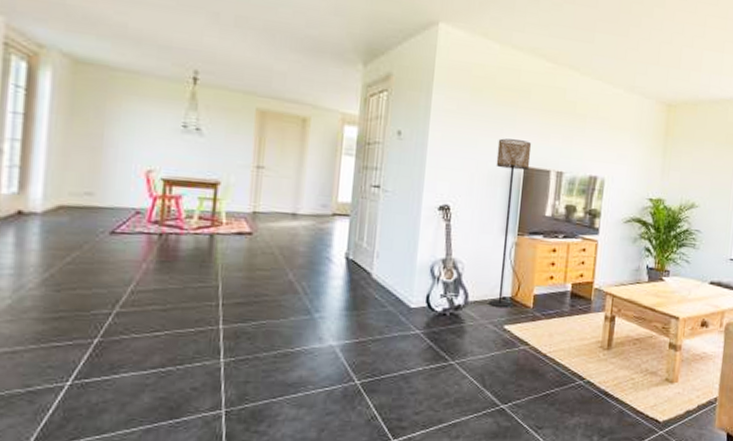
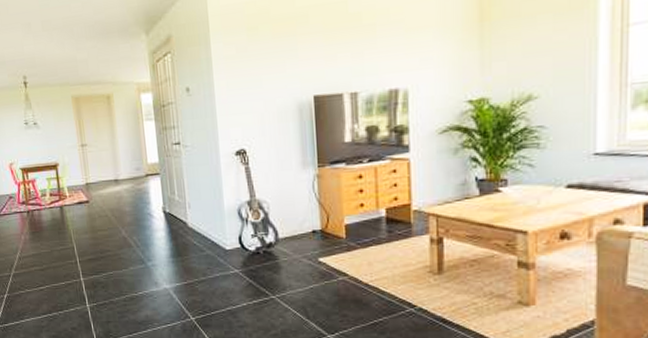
floor lamp: present [489,138,532,307] -> none [282,68,322,241]

